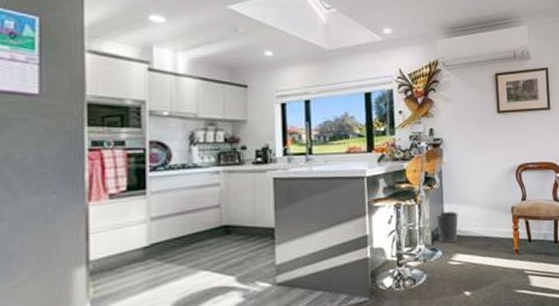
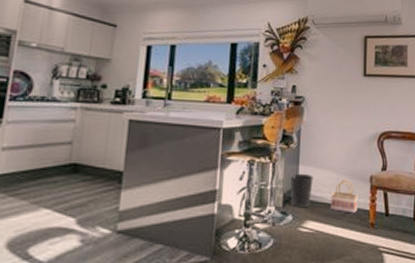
basket: none [476,212,502,243] -> present [330,179,359,213]

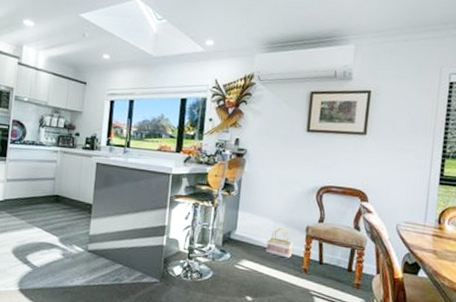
wastebasket: present [290,173,313,207] -> none [229,217,251,248]

